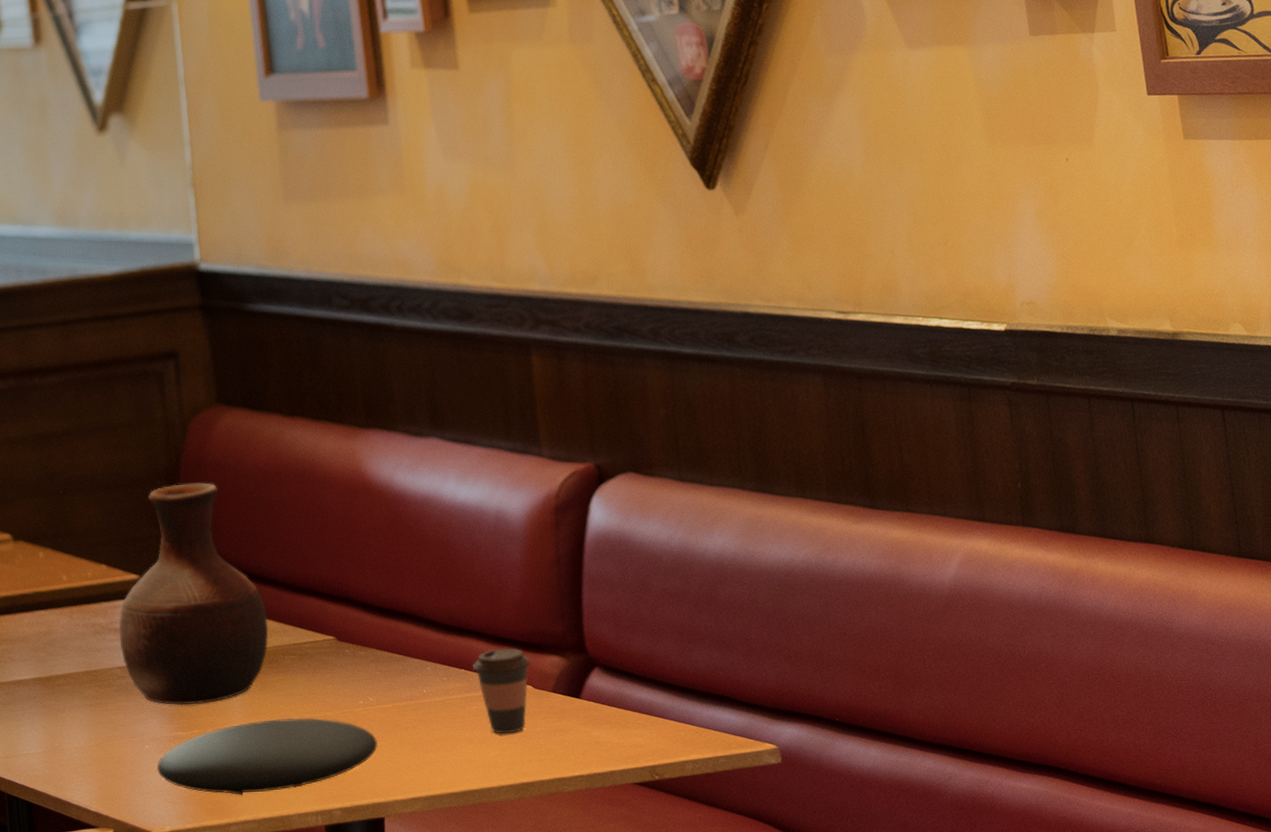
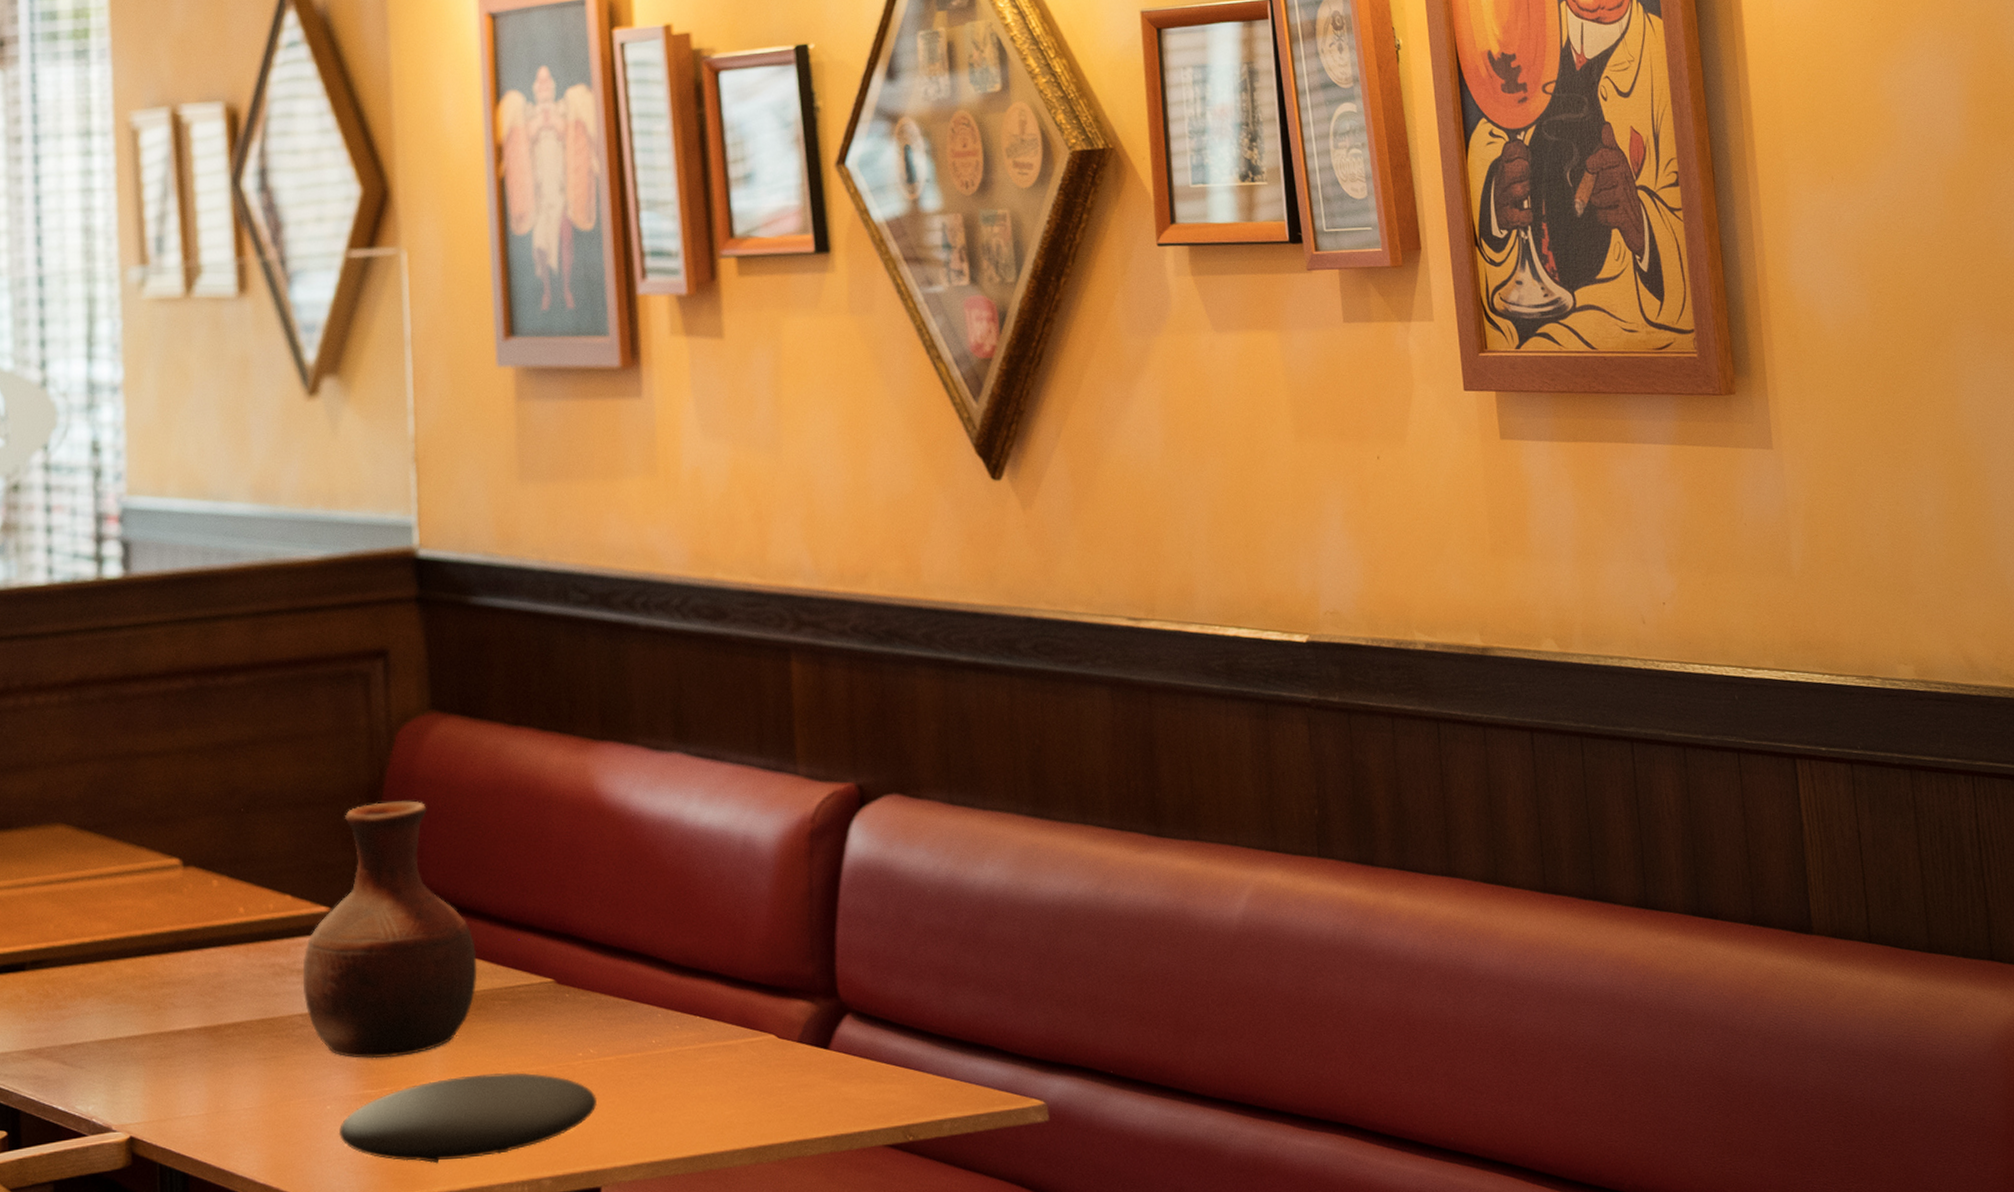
coffee cup: present [473,648,531,734] -> none [710,992,775,1090]

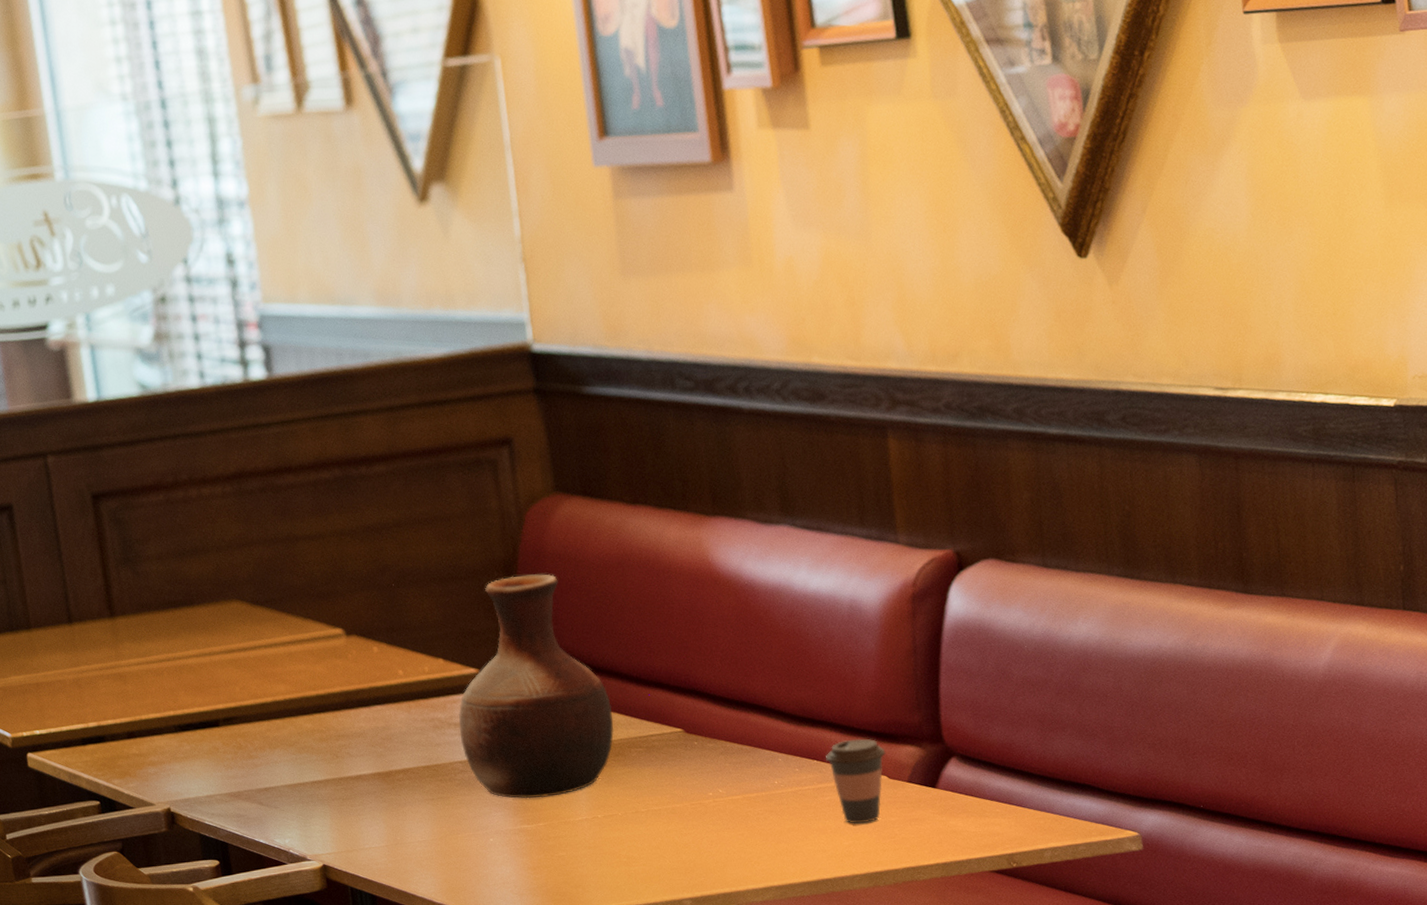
plate: present [338,1072,597,1164] -> none [502,810,728,887]
coffee cup: none [710,992,775,1090] -> present [826,738,886,824]

